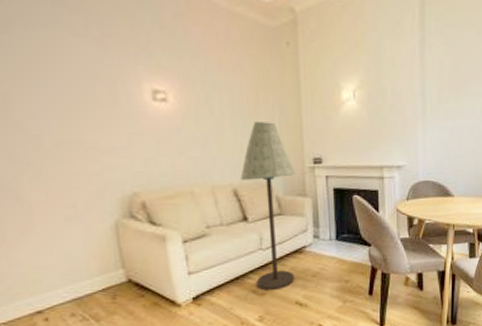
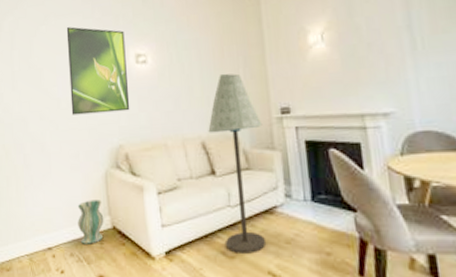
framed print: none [44,43,147,157] -> present [66,26,130,115]
vase: none [78,253,116,302] -> present [78,200,104,244]

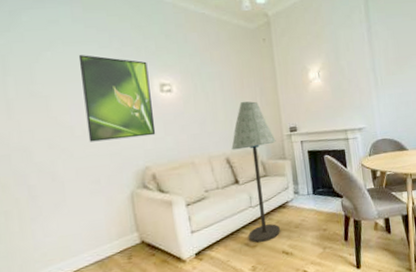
vase: present [78,200,104,244] -> none [101,219,132,264]

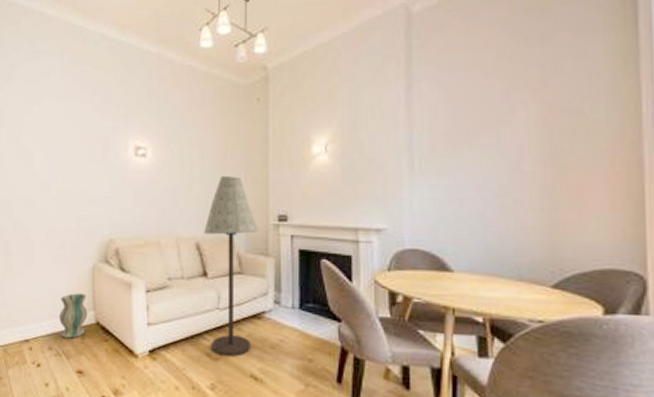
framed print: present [78,55,156,142] -> none [61,110,125,205]
vase: none [101,219,132,264] -> present [59,293,88,339]

